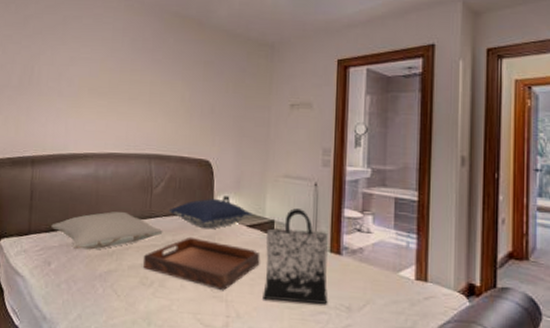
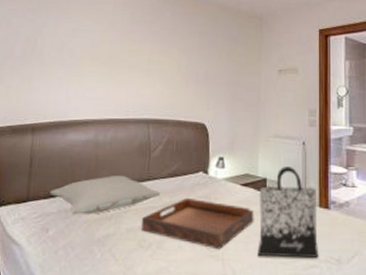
pillow: present [168,198,254,229] -> none [166,159,247,190]

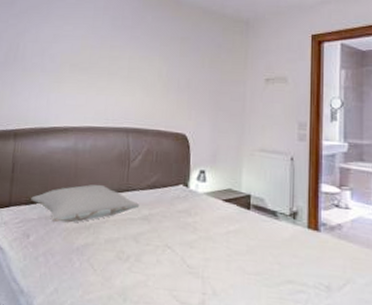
serving tray: present [141,197,254,250] -> none [119,210,237,267]
tote bag: present [257,166,319,258] -> none [239,183,307,283]

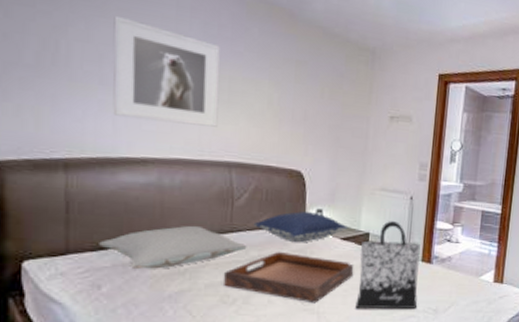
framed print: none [48,20,123,99] -> present [113,15,220,127]
serving tray: none [119,210,237,267] -> present [223,251,354,304]
pillow: none [145,172,230,203] -> present [253,211,349,243]
tote bag: none [239,183,307,283] -> present [355,221,421,308]

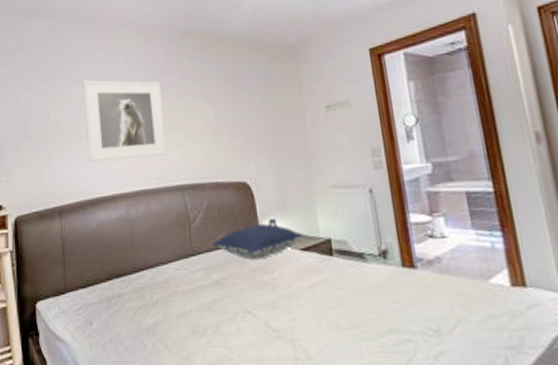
pillow: present [99,225,247,269] -> none [88,252,209,302]
serving tray: present [223,251,354,304] -> none [190,271,324,330]
tote bag: present [355,221,421,308] -> none [324,221,412,333]

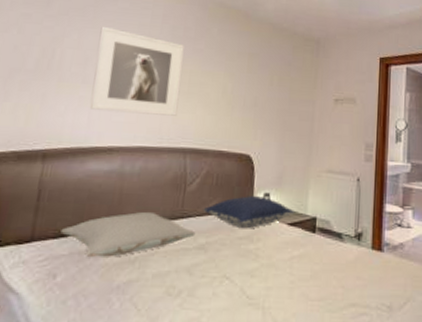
pillow: none [88,252,209,302] -> present [60,211,196,257]

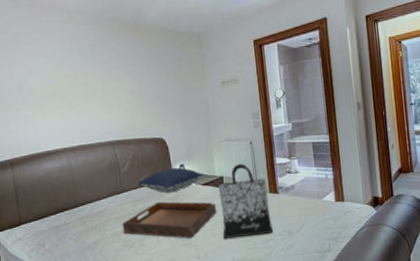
pillow: present [60,211,196,257] -> none [38,191,135,229]
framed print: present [90,26,184,116] -> none [24,56,100,124]
serving tray: none [170,238,301,297] -> present [122,201,217,239]
tote bag: none [302,204,370,304] -> present [218,164,274,238]

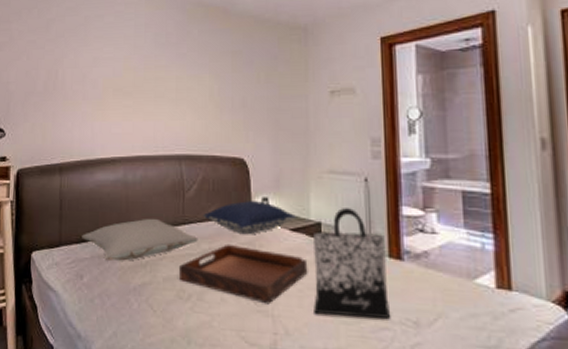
pillow: none [38,191,135,229] -> present [82,218,198,261]

